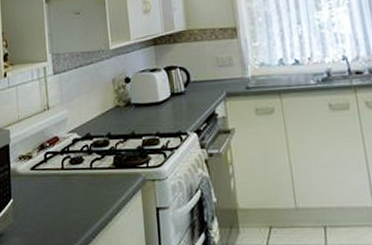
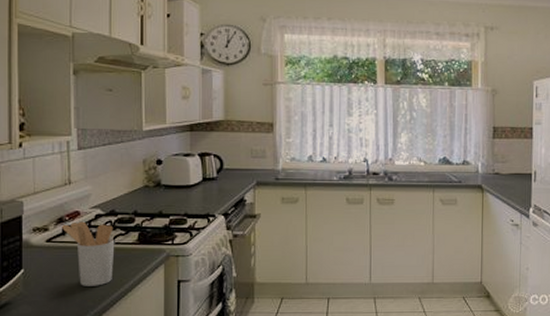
utensil holder: none [44,147,93,216] -> present [62,221,115,286]

